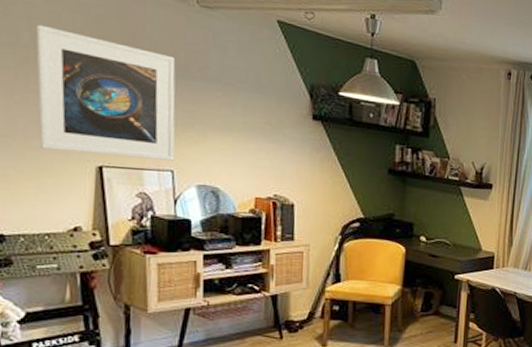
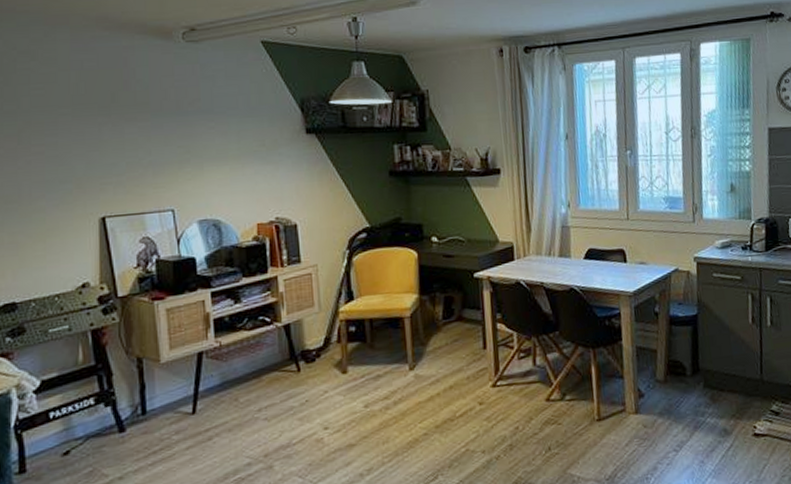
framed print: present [35,24,176,161] -> none [34,87,174,209]

